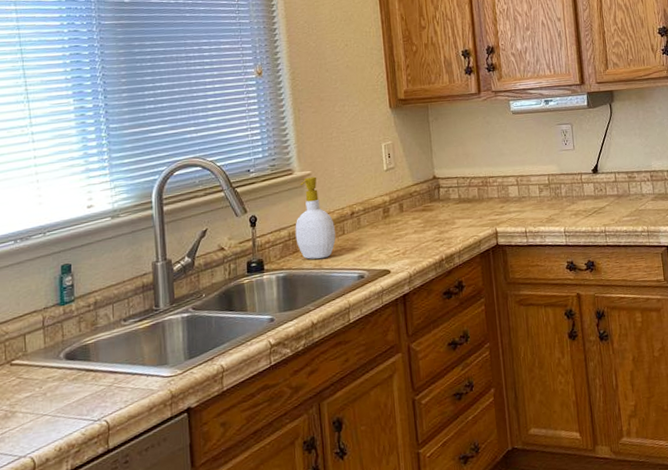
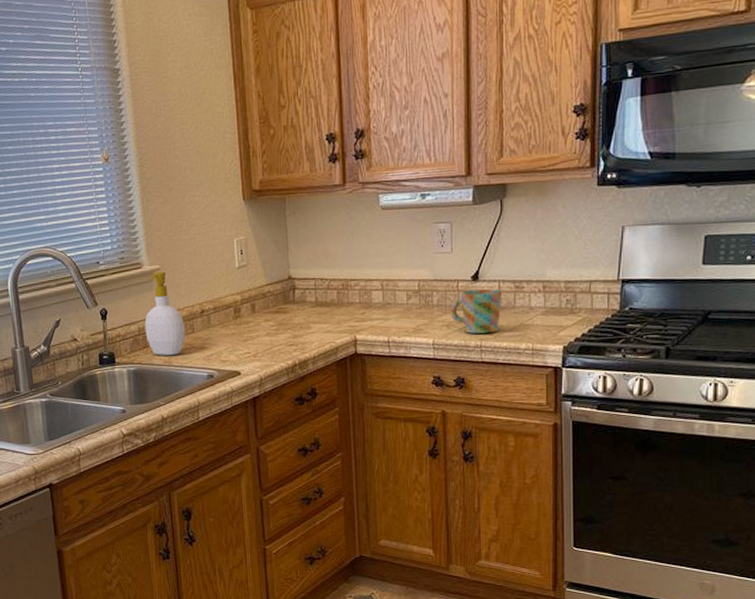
mug: none [576,180,619,221] -> present [450,289,502,334]

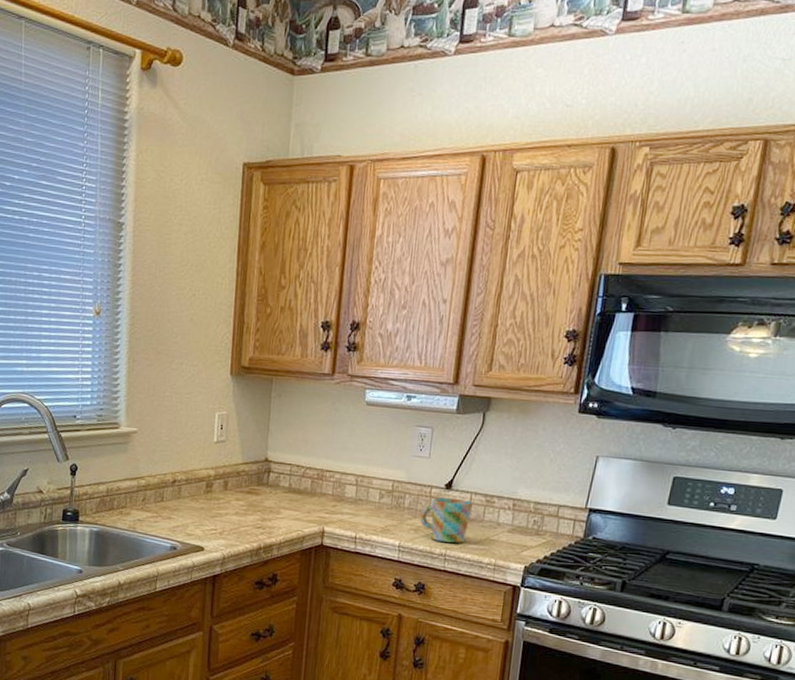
soap bottle: present [144,271,186,356] -> none [113,434,155,522]

